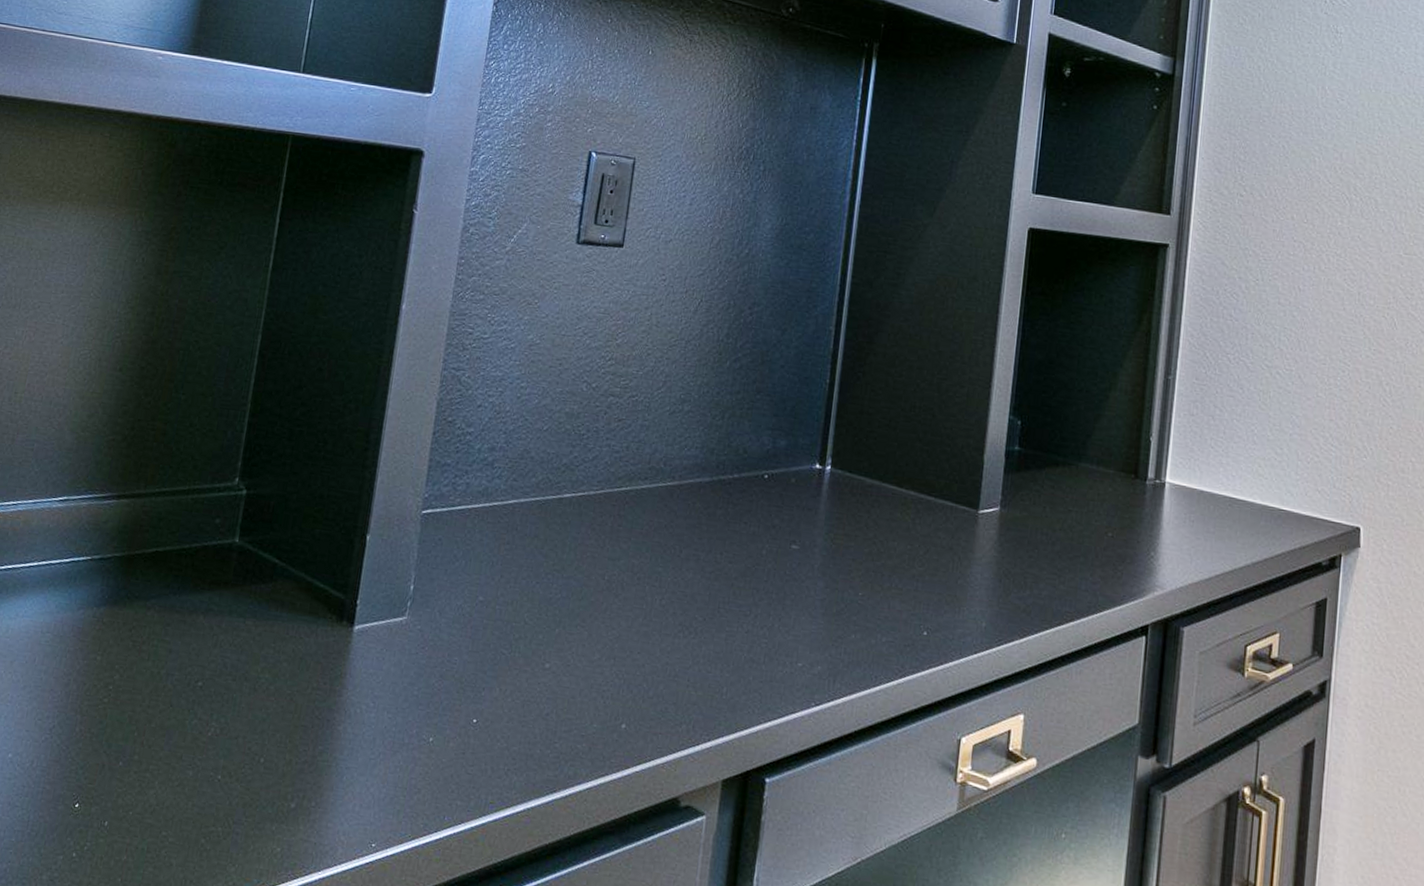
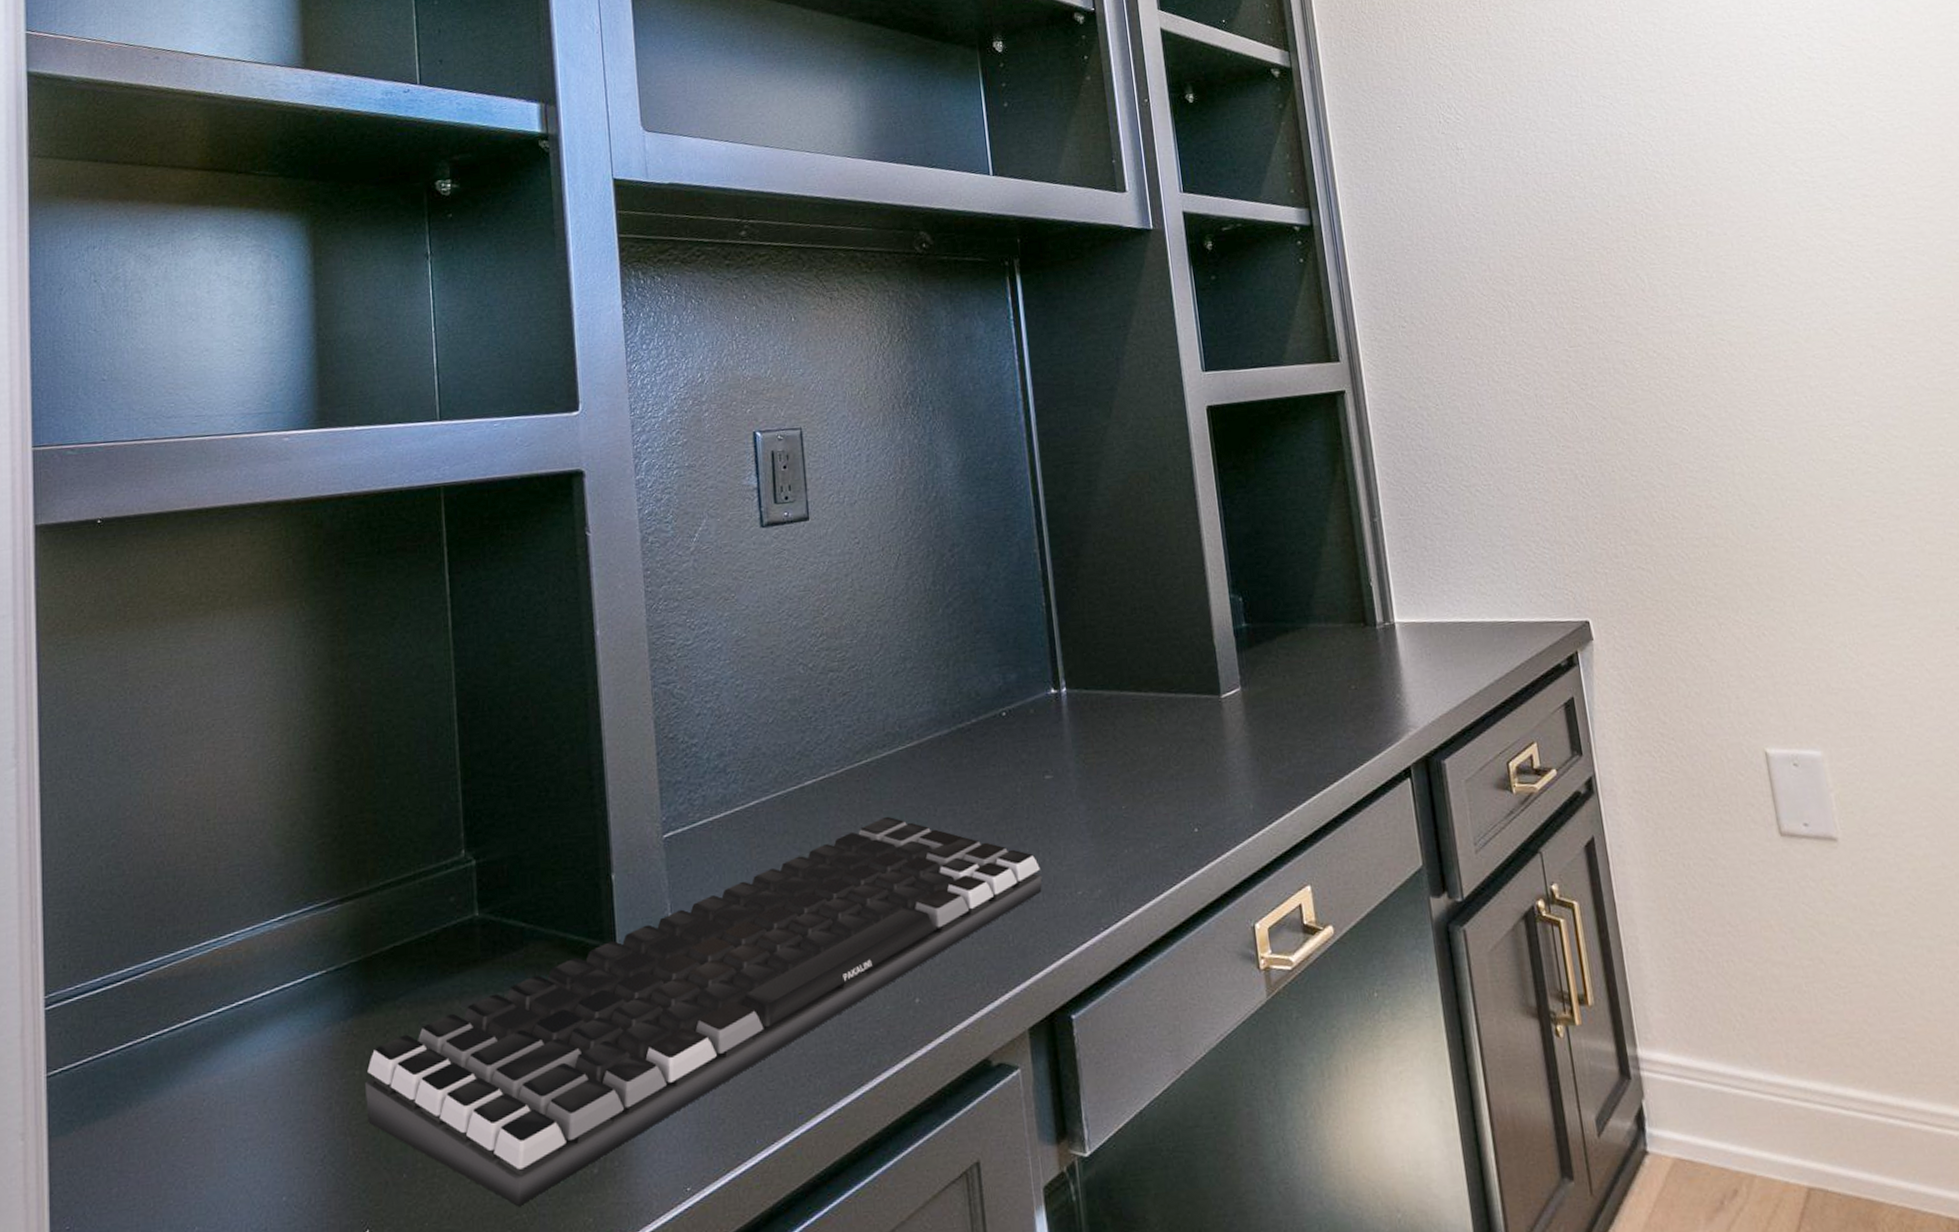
computer keyboard: none [99,545,768,819] -> present [365,816,1042,1206]

